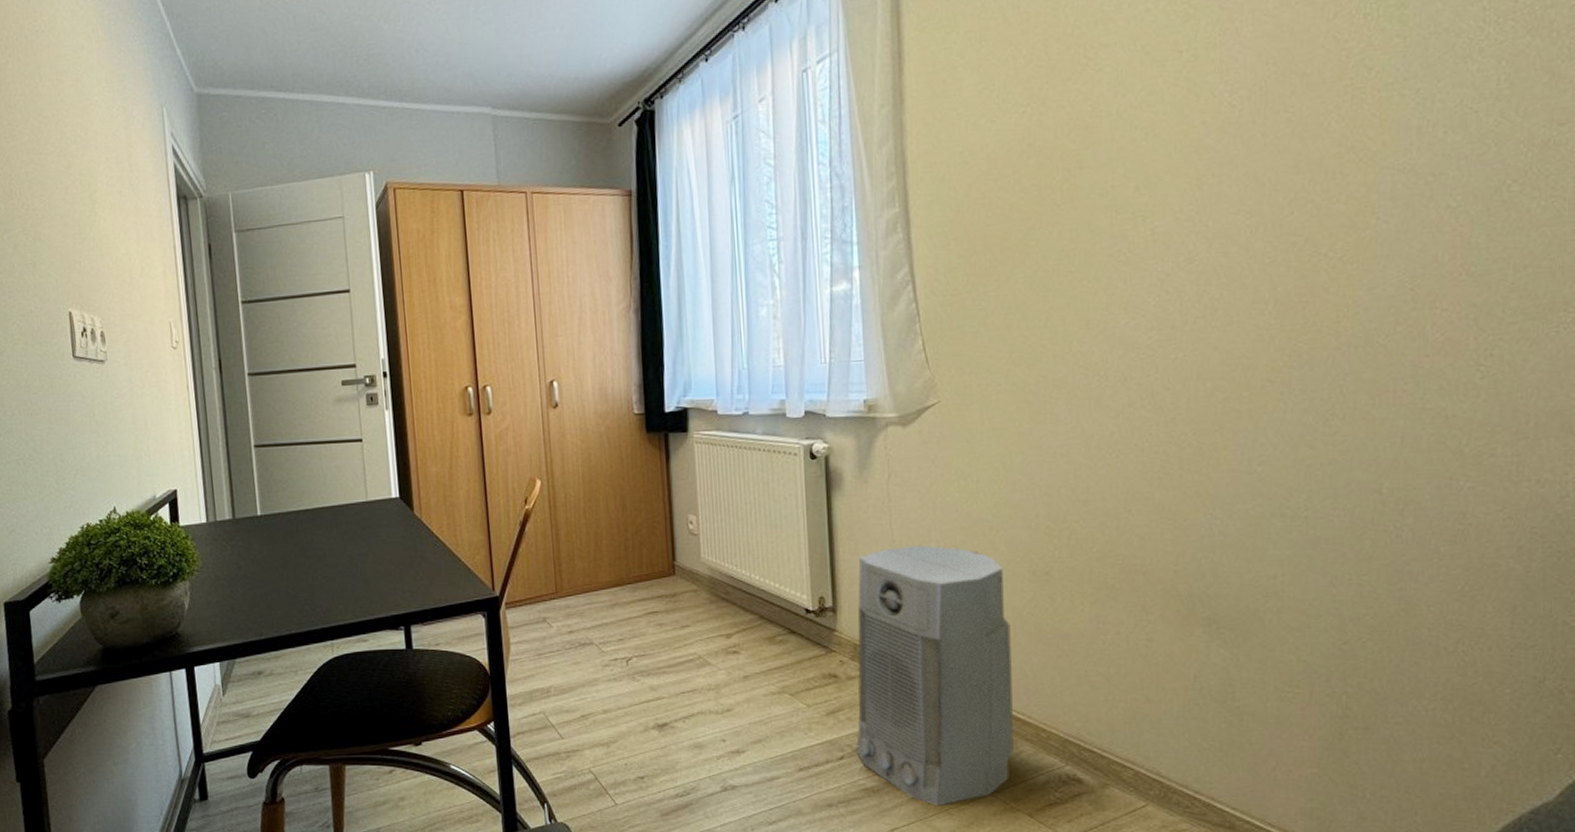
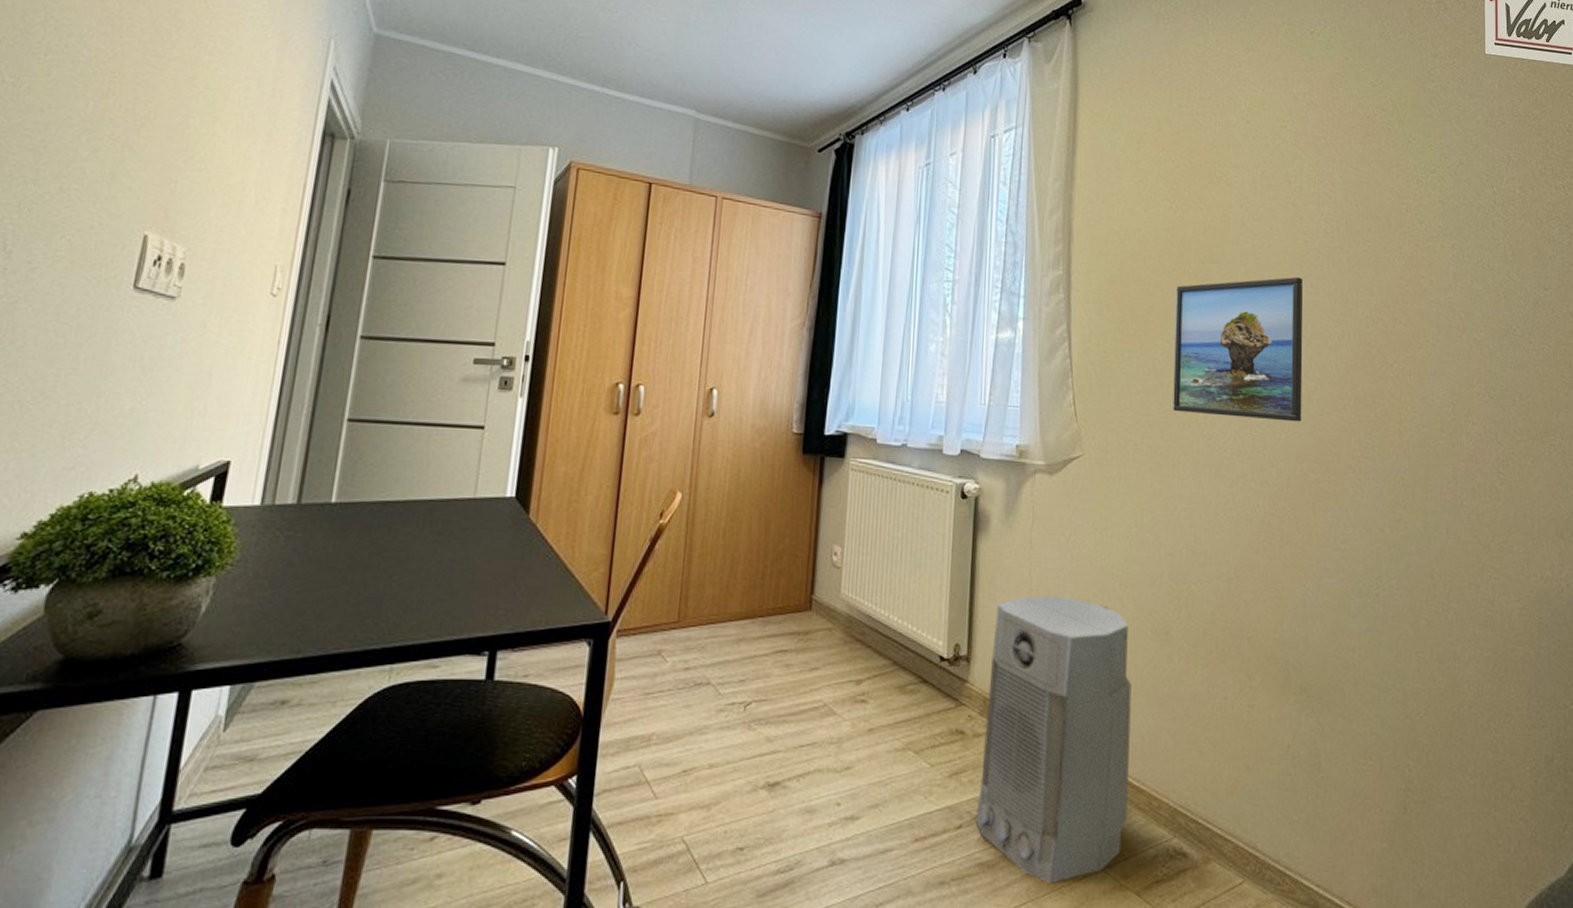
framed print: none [1037,167,1204,344] -> present [1173,276,1303,422]

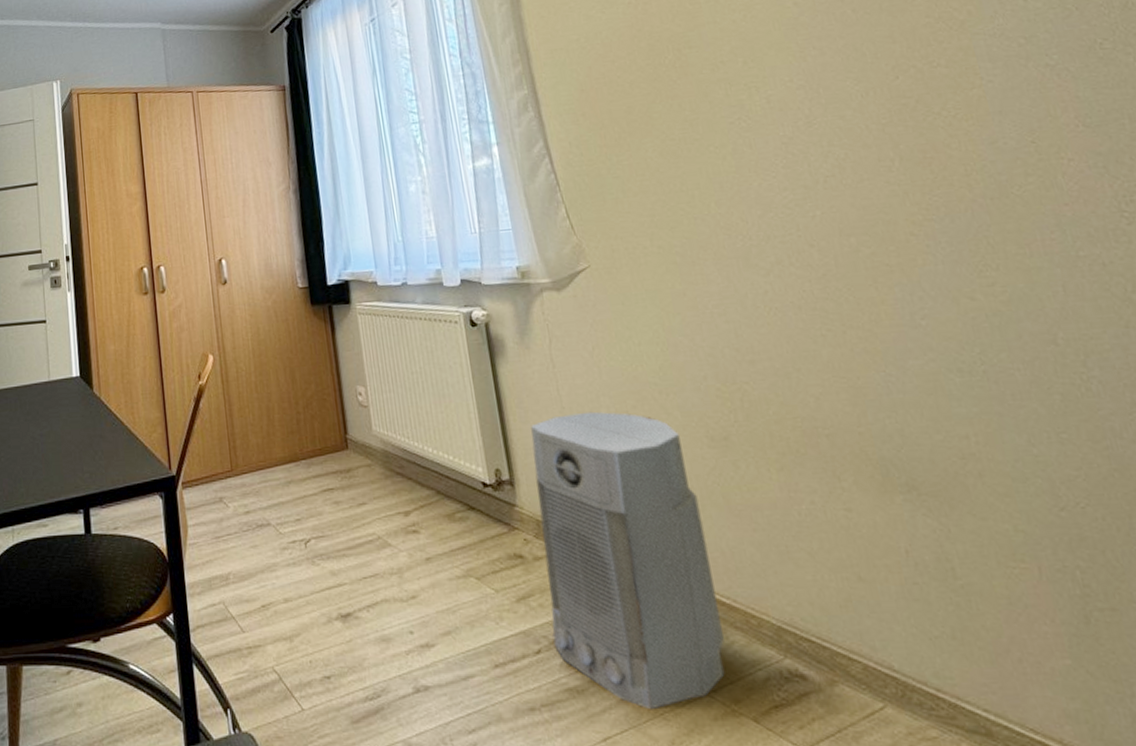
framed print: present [1173,276,1303,422] -> none [655,41,837,207]

